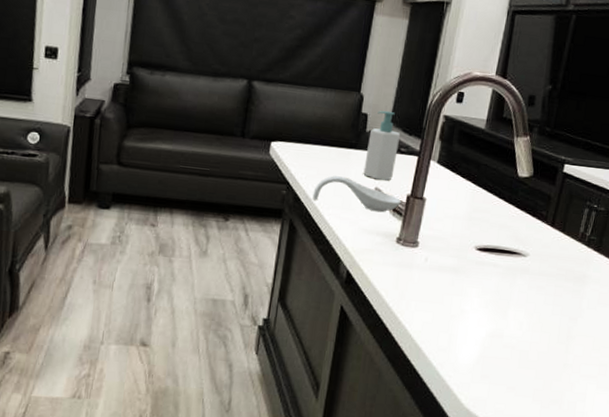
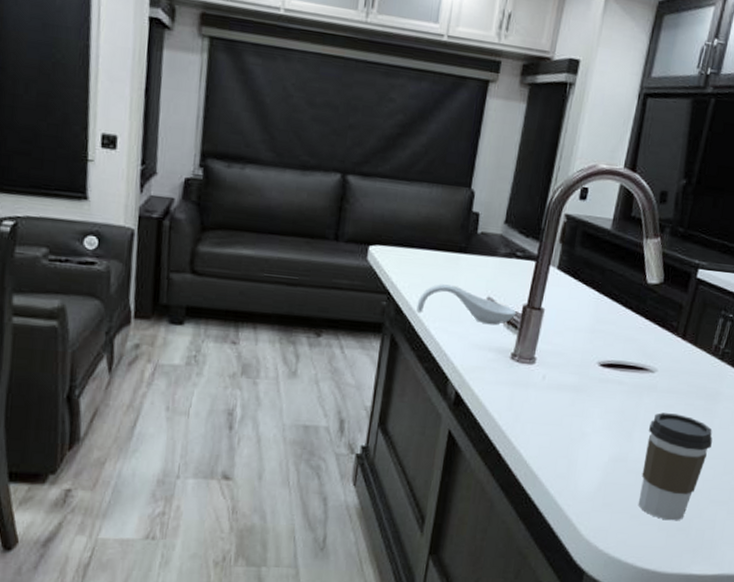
soap bottle: present [363,110,400,181] -> none [474,208,516,289]
coffee cup: none [514,293,581,393] -> present [638,413,713,521]

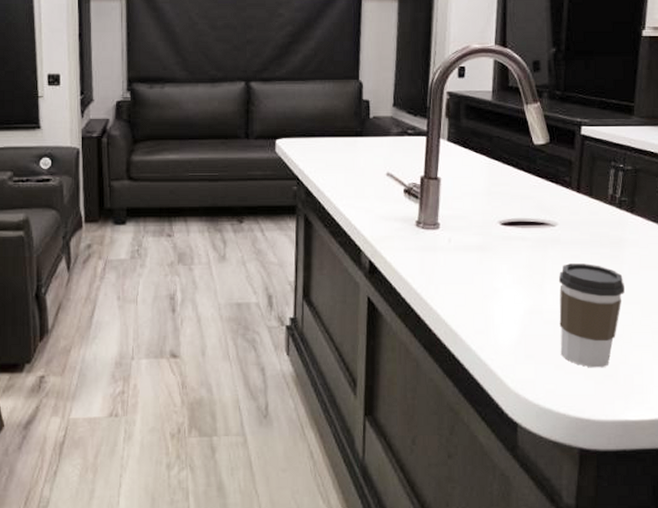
spoon rest: present [416,284,517,326] -> none [324,166,416,198]

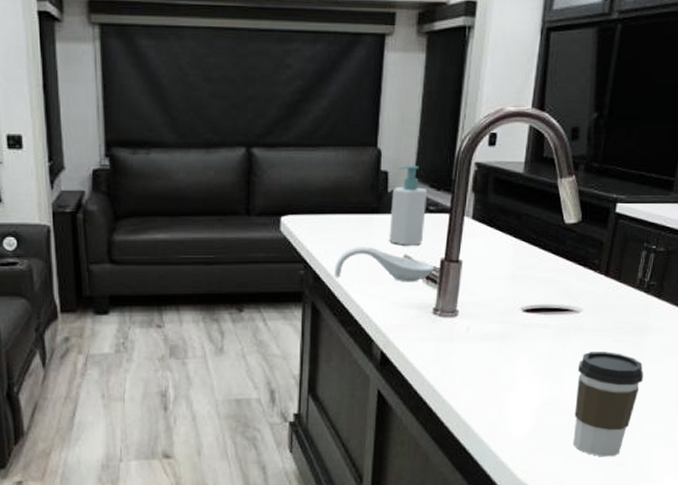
spoon rest: none [324,166,416,198] -> present [334,247,435,282]
soap bottle: none [372,94,405,165] -> present [389,164,427,246]

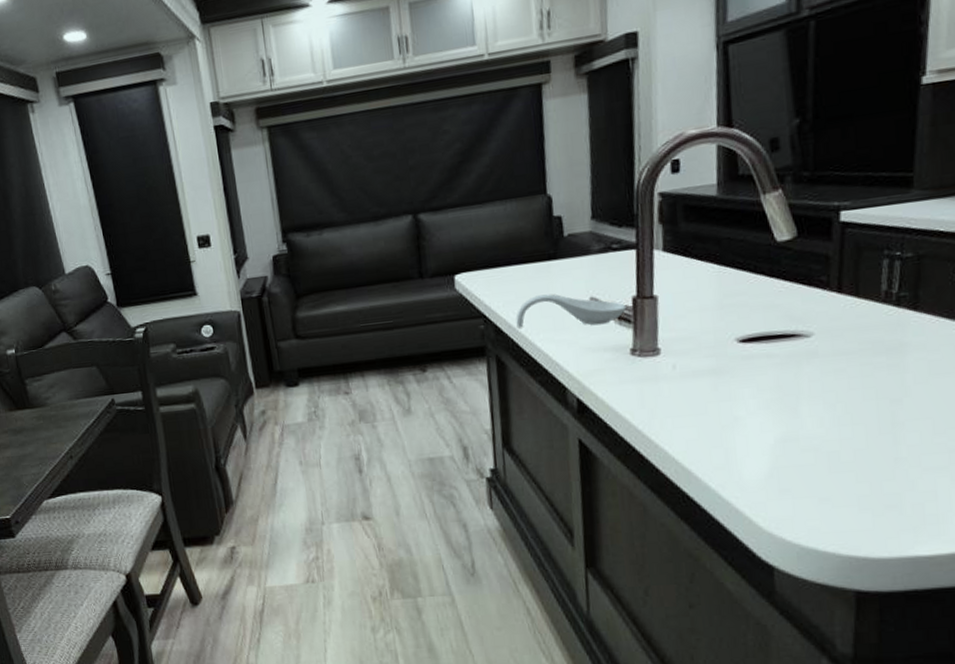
soap bottle: present [389,164,427,246] -> none [569,205,610,288]
coffee cup: present [573,351,644,457] -> none [818,377,909,499]

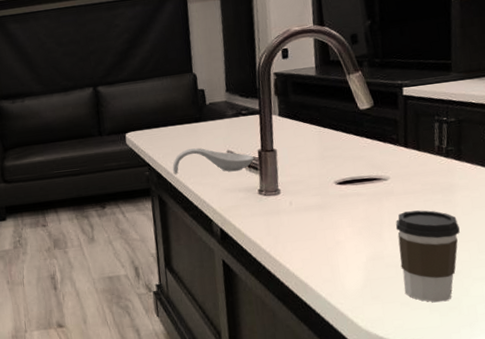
coffee cup: none [818,377,909,499] -> present [395,210,460,303]

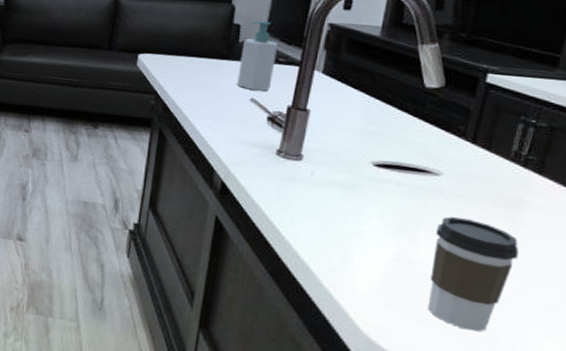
spoon rest: present [172,148,254,174] -> none [182,86,281,124]
soap bottle: none [210,81,241,144] -> present [237,20,278,91]

